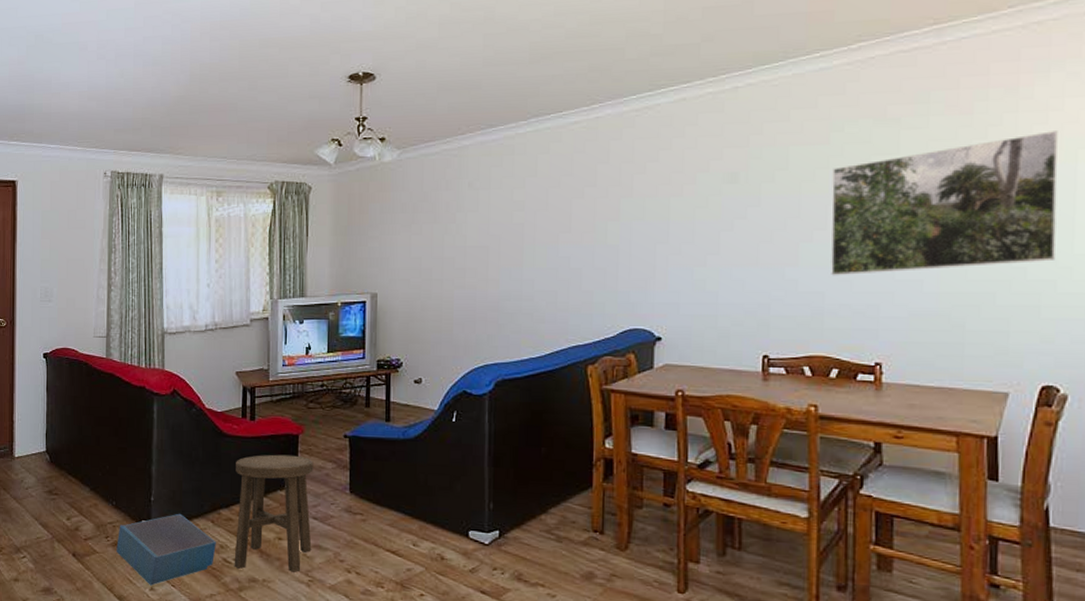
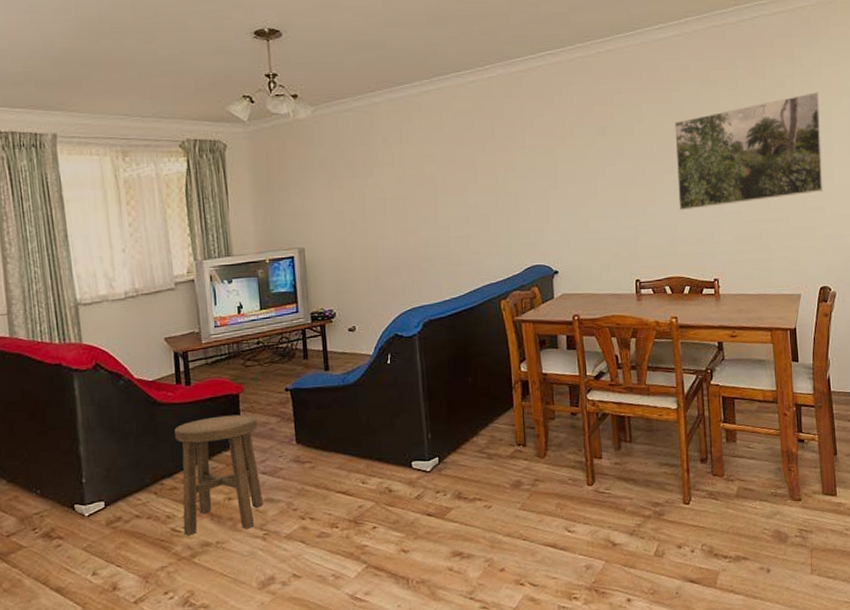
storage bin: present [116,513,216,586] -> none [47,490,162,571]

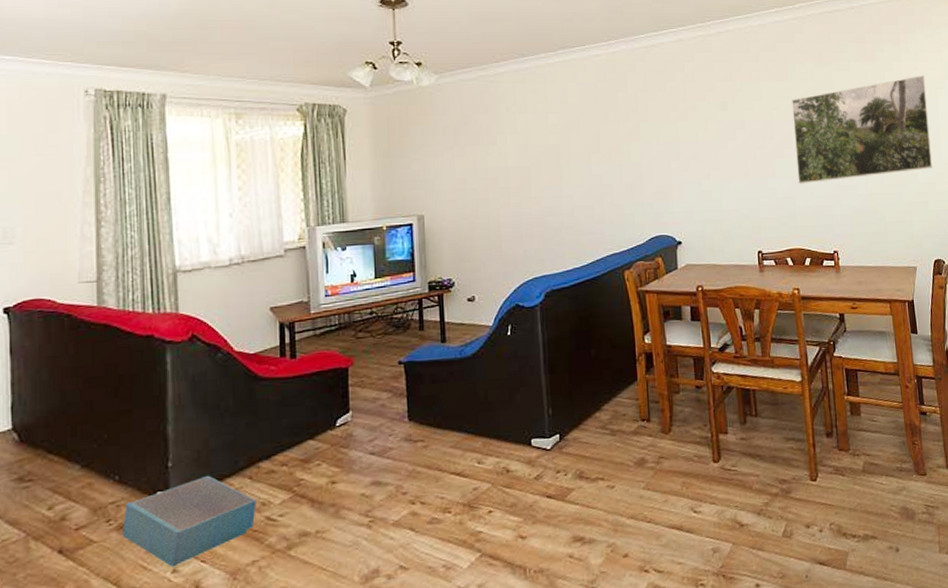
storage bin: none [47,490,162,571] -> present [122,475,256,567]
stool: present [174,414,264,537] -> none [276,389,371,526]

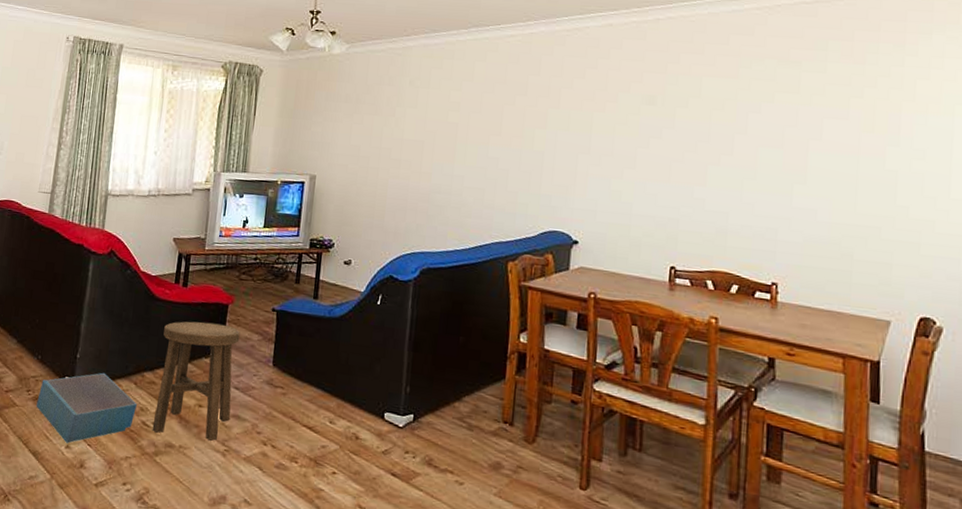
stool: none [276,389,371,526] -> present [152,321,240,442]
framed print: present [792,75,932,184] -> none [735,86,938,203]

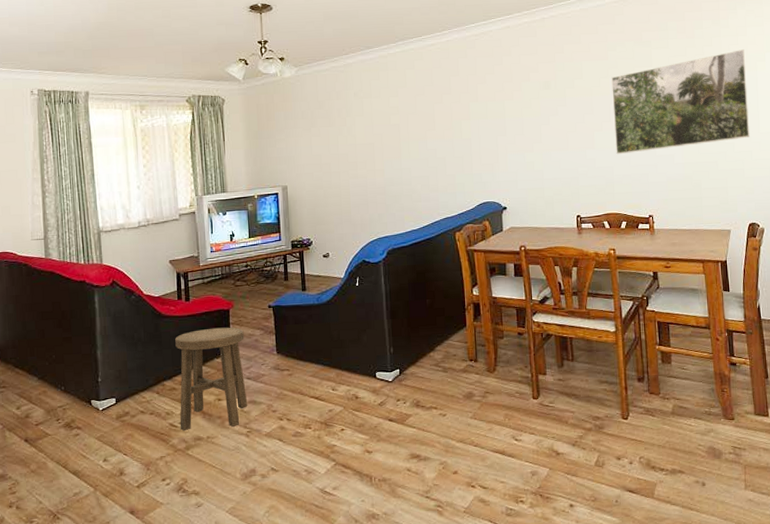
storage bin: present [36,372,137,444] -> none [68,389,163,457]
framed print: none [735,86,938,203] -> present [611,49,749,155]

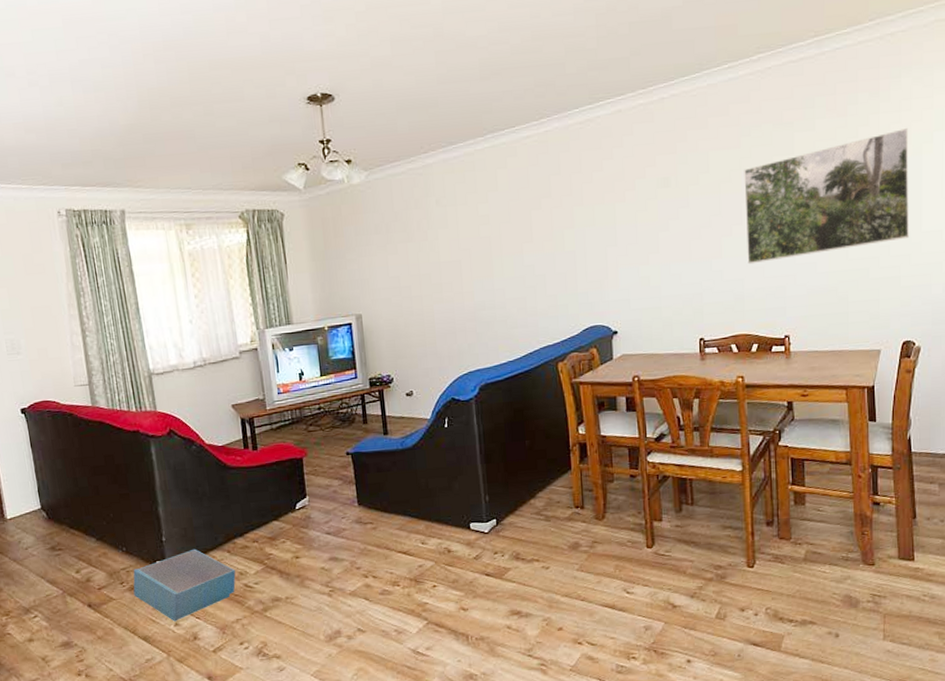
storage bin: none [68,389,163,457] -> present [133,548,236,622]
stool: present [175,327,248,432] -> none [244,477,329,592]

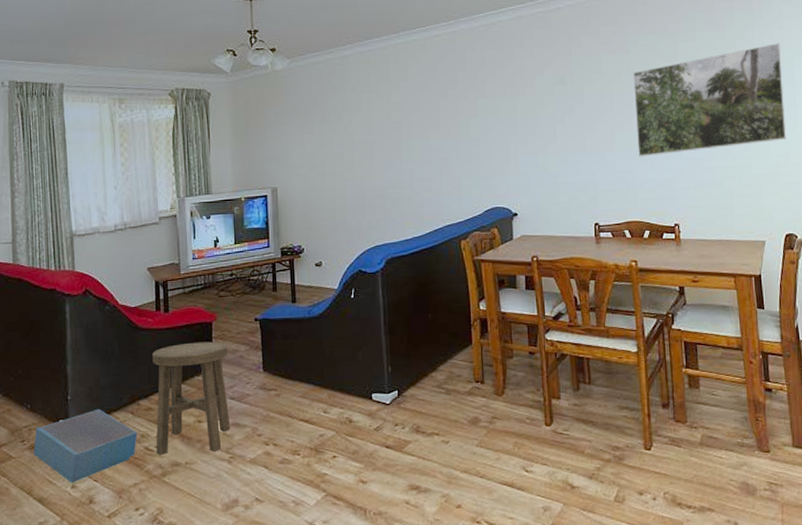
stool: none [244,477,329,592] -> present [152,341,231,456]

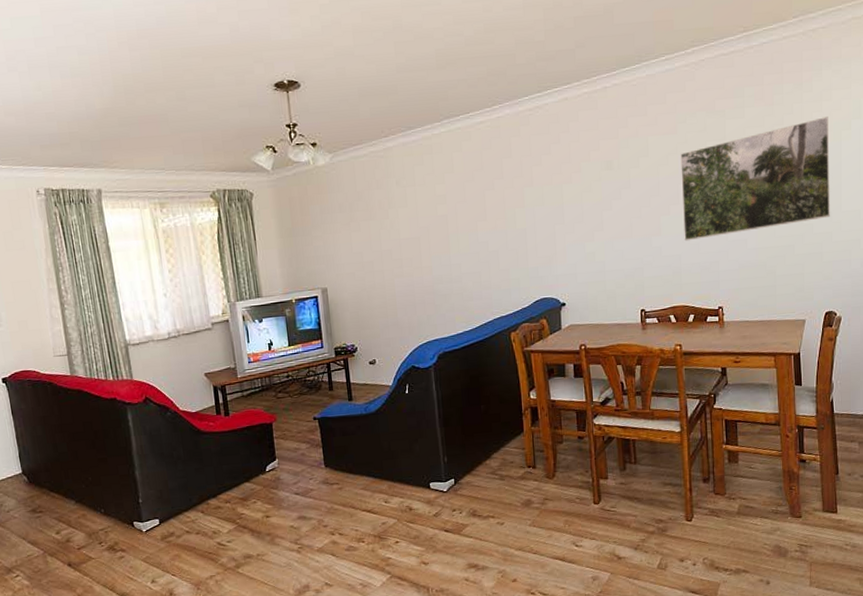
storage bin: present [33,409,137,483] -> none [111,509,209,579]
stool: present [152,341,231,456] -> none [217,441,298,550]

